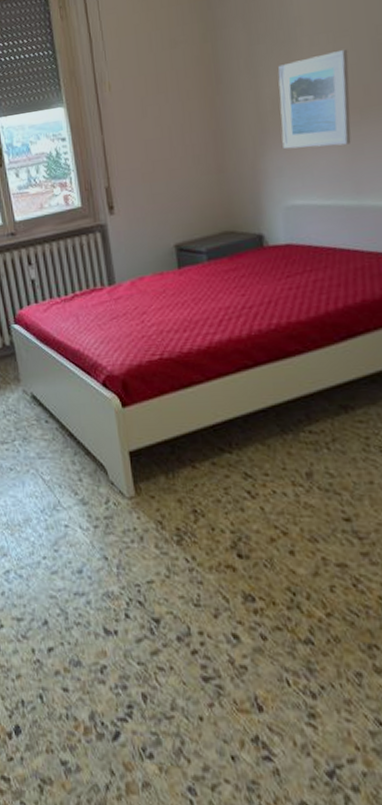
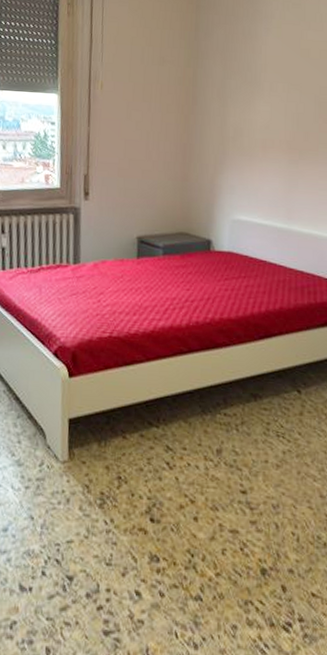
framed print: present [278,49,351,149] -> none [237,99,297,177]

